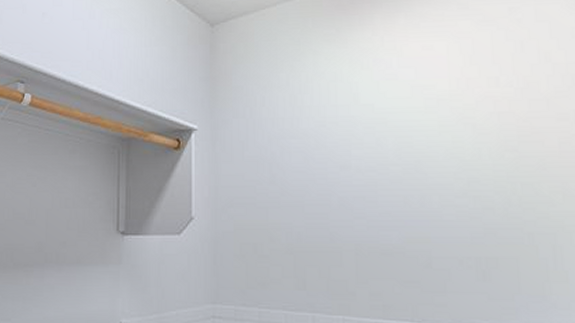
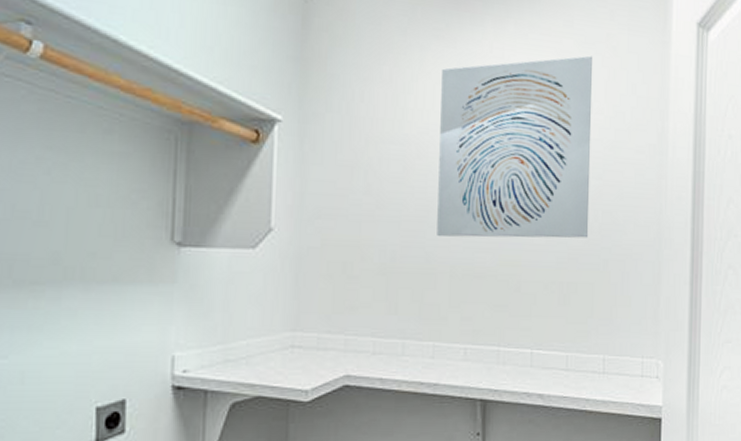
wall art: none [335,32,507,217] -> present [437,55,593,238]

